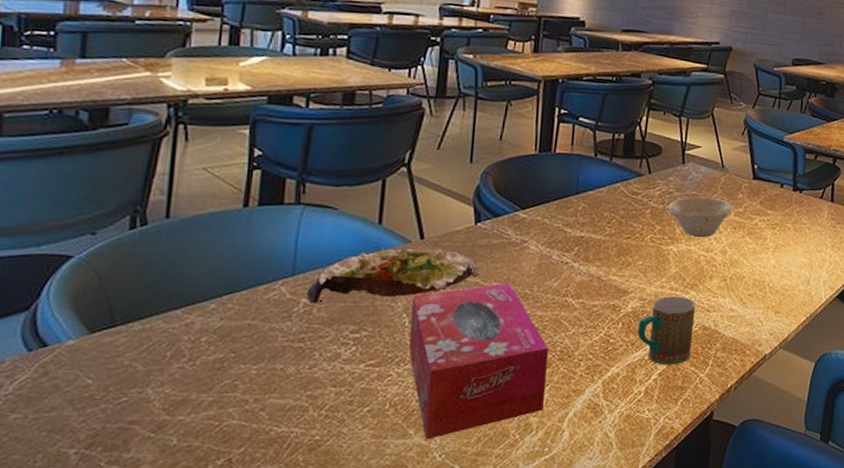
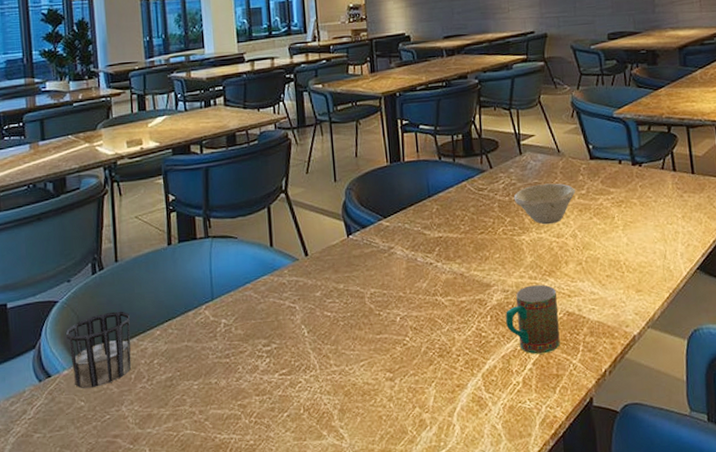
cup: none [79,276,176,363] -> present [66,311,132,388]
salad plate: present [306,247,480,303] -> none [225,263,358,323]
tissue box: present [409,282,549,440] -> none [307,287,433,440]

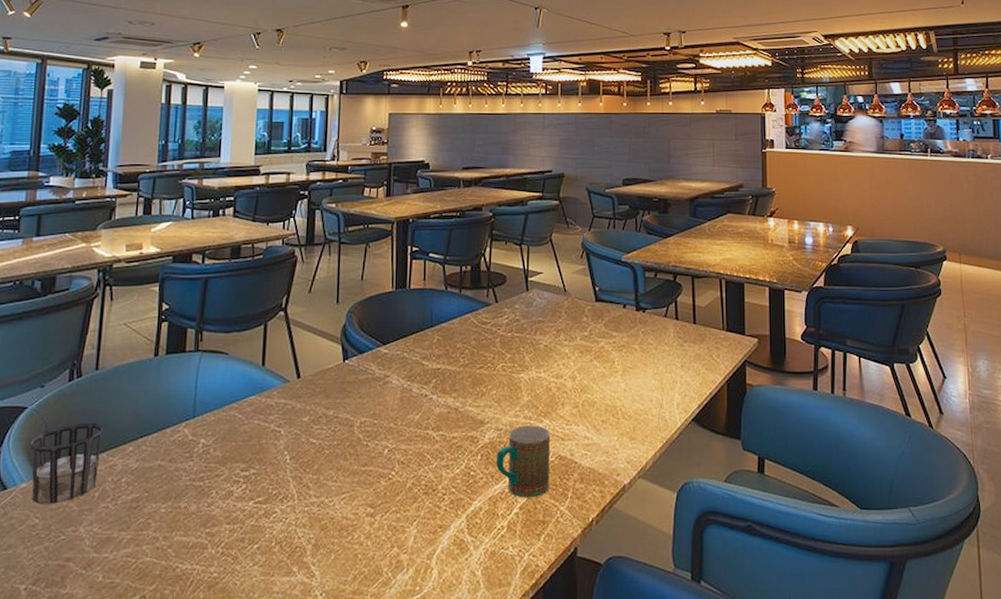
bowl: present [513,183,576,225] -> none [516,322,578,364]

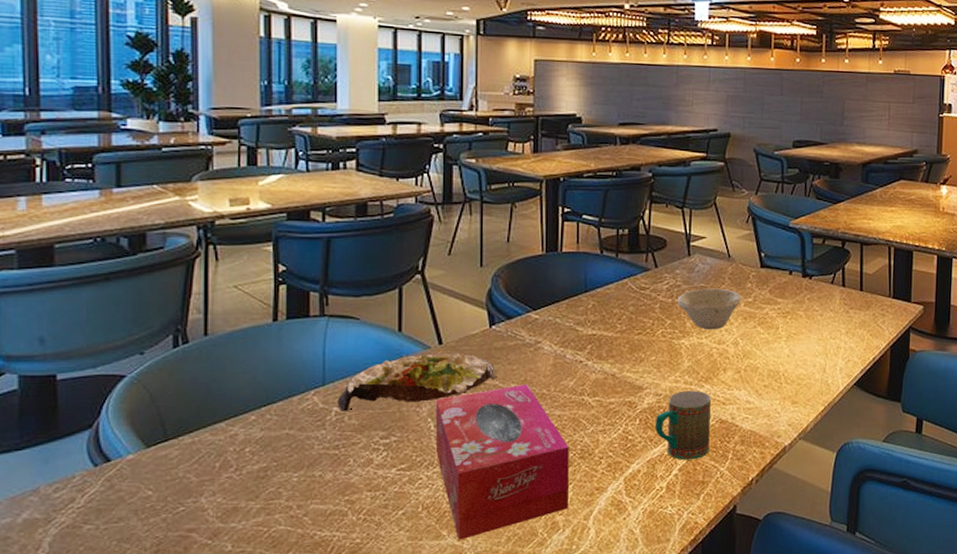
cup: present [31,422,103,504] -> none [134,391,218,476]
salad plate: none [205,387,349,443] -> present [337,353,497,411]
tissue box: none [291,417,414,578] -> present [435,383,569,540]
bowl: none [516,322,578,364] -> present [677,288,742,330]

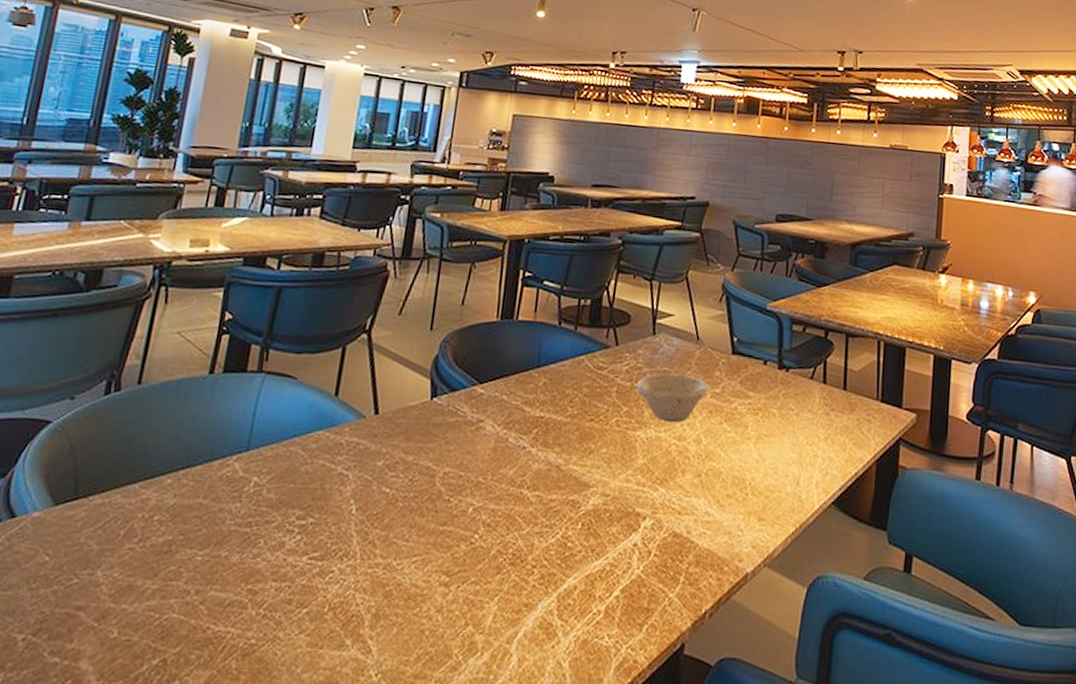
salad plate: present [337,353,497,411] -> none [258,422,432,483]
tissue box: present [435,383,569,540] -> none [353,468,500,654]
mug: present [655,390,711,460] -> none [599,493,665,580]

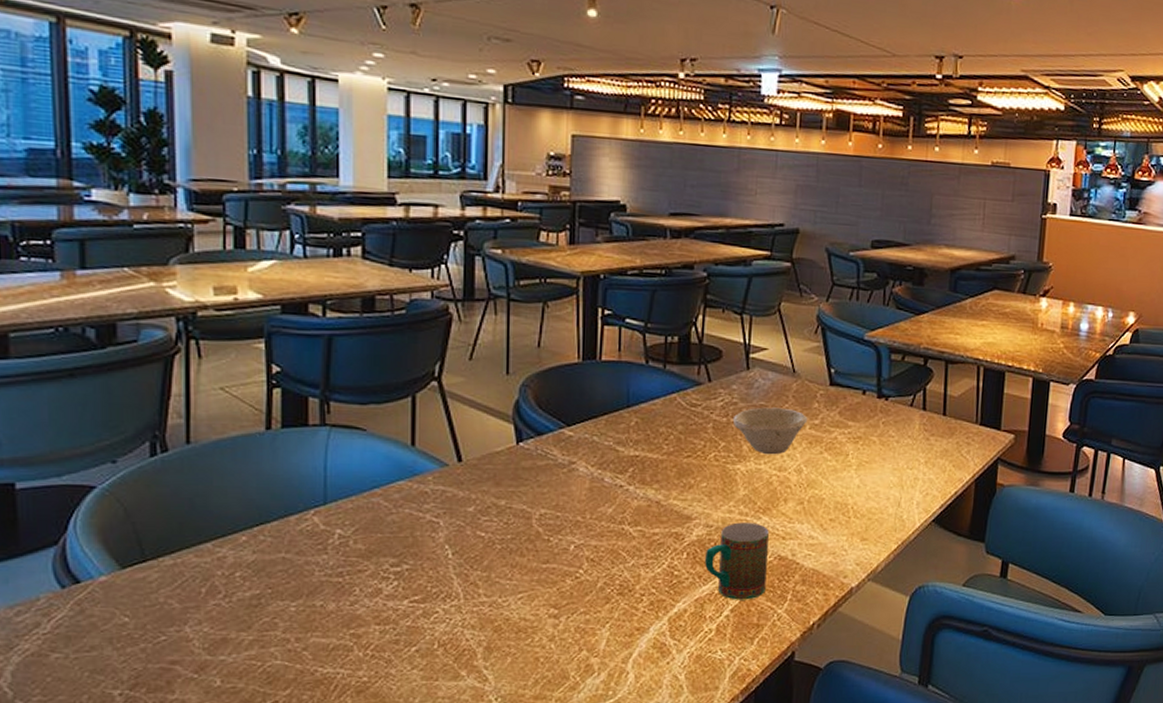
mug: none [599,493,665,580] -> present [705,522,769,600]

